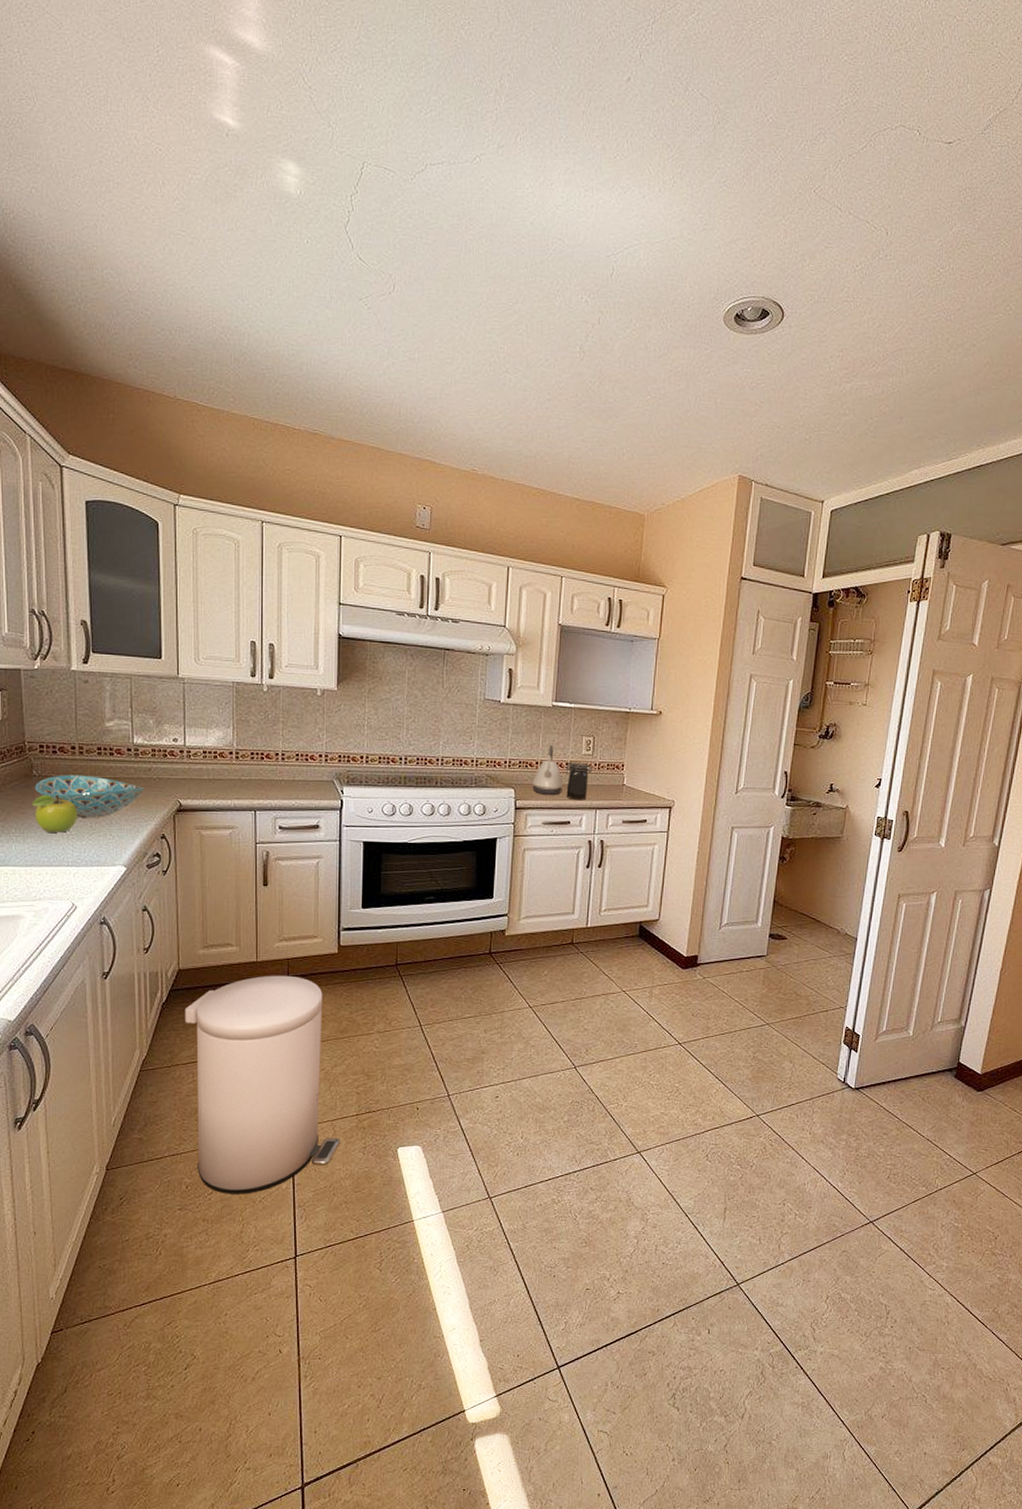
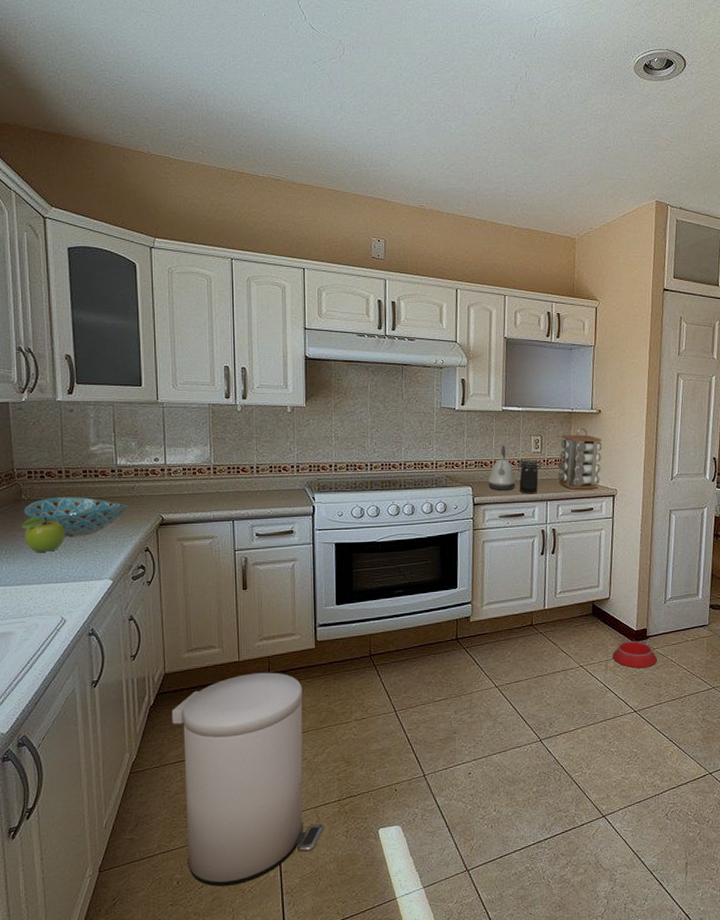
spice rack: none [610,730,661,800] -> present [558,428,602,491]
pet bowl: none [658,967,707,998] -> present [612,641,657,669]

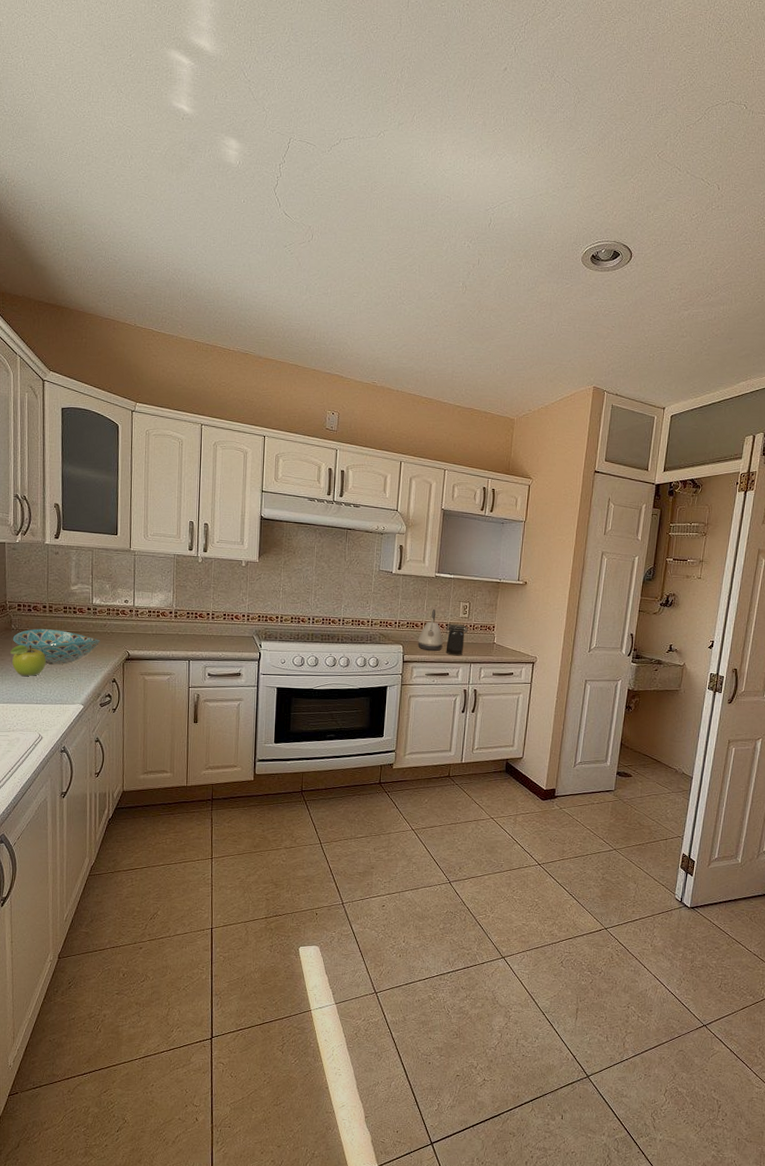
pedal bin: present [171,672,324,887] -> none [126,797,252,983]
spice rack: present [558,428,602,491] -> none [483,597,526,656]
pet bowl: present [612,641,657,669] -> none [521,799,563,825]

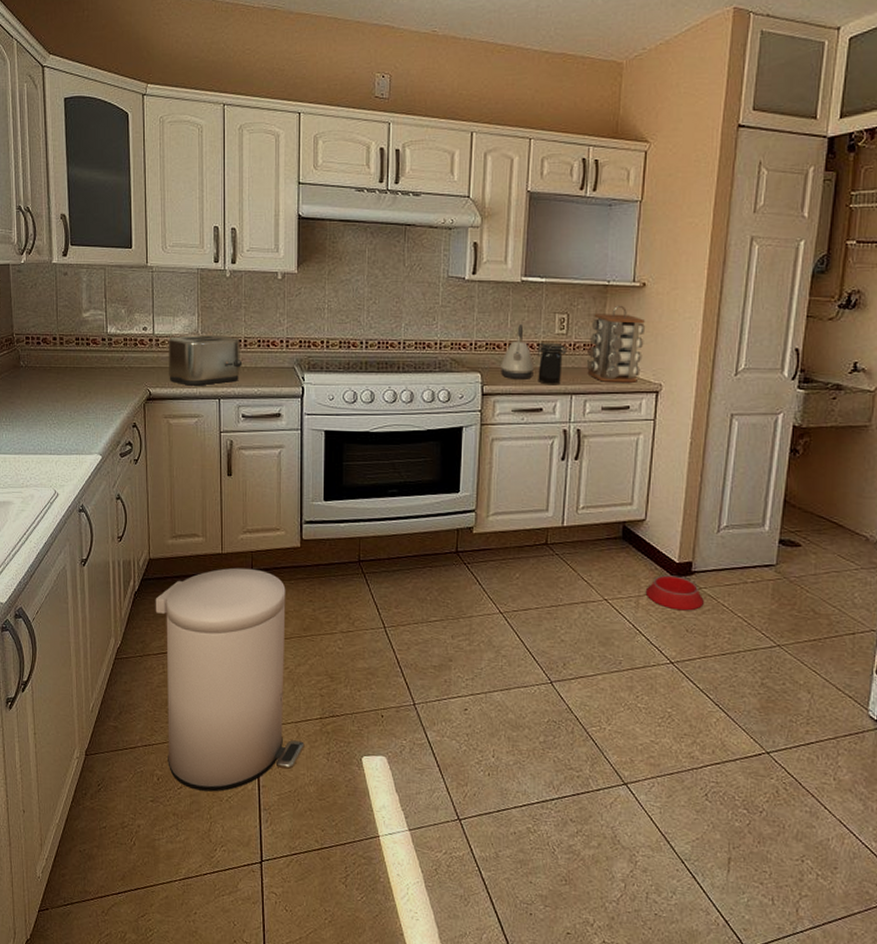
fruit: present [9,645,46,677] -> none [19,384,59,423]
bowl: present [13,629,101,665] -> none [22,365,118,407]
pedal bin: none [126,797,252,983] -> present [155,567,305,792]
toaster: none [146,608,209,650] -> present [168,334,241,386]
spice rack: none [483,597,526,656] -> present [587,305,645,384]
pet bowl: none [521,799,563,825] -> present [645,575,704,611]

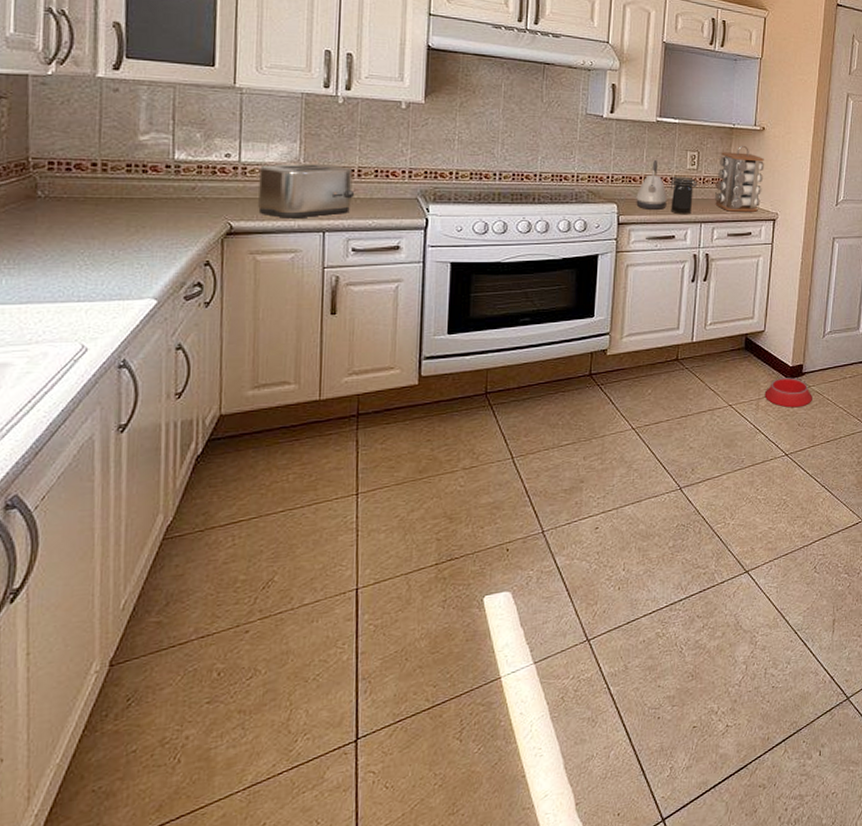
pedal bin: present [155,567,305,792] -> none [225,413,416,676]

